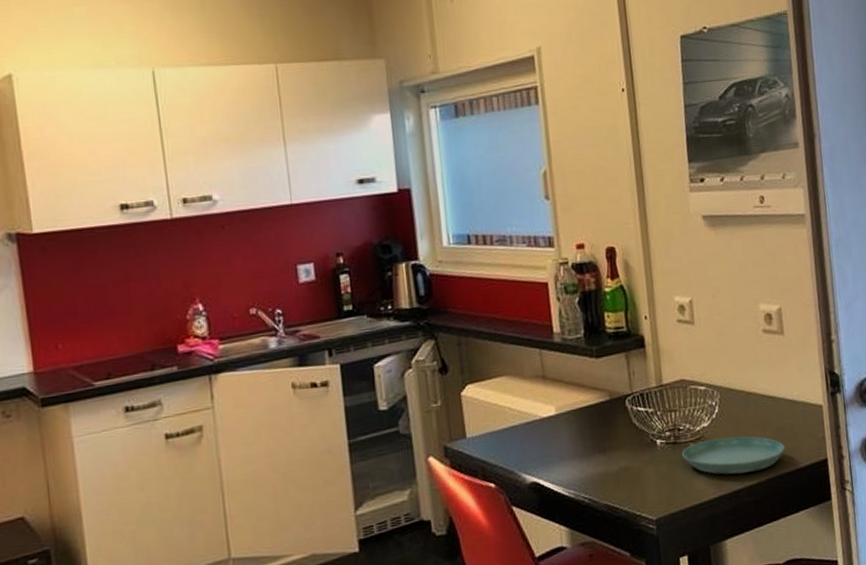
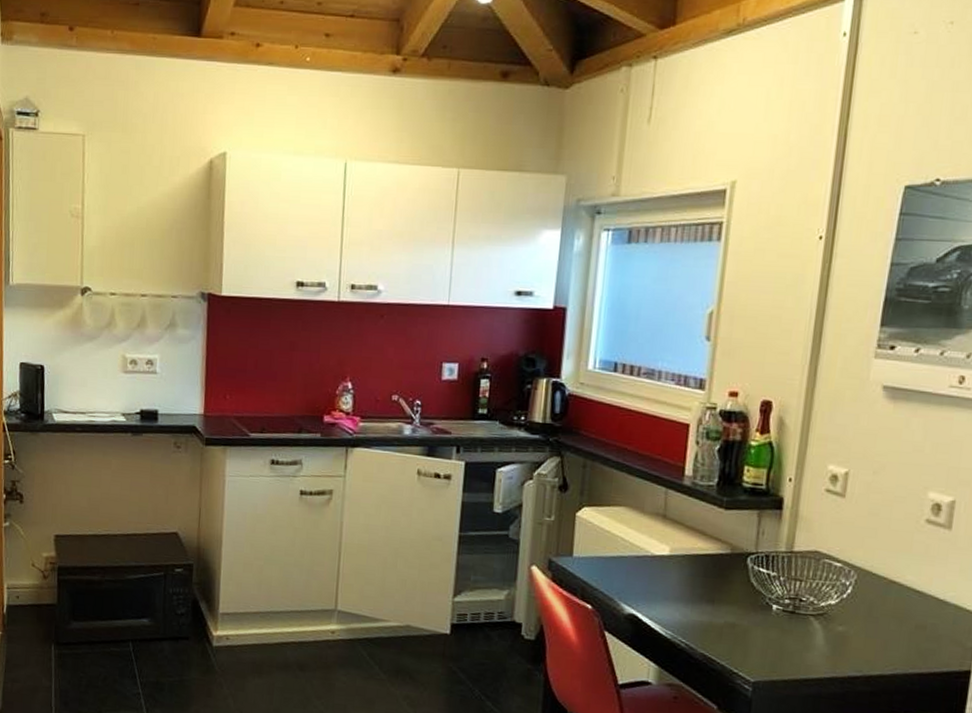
saucer: present [682,436,785,475] -> none [798,618,922,663]

